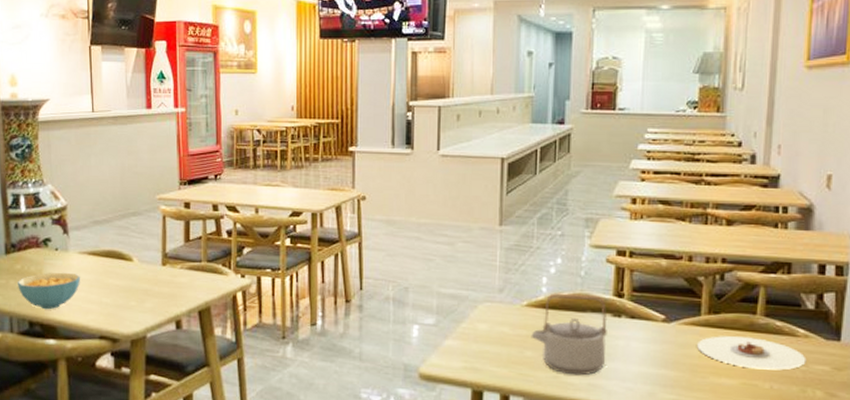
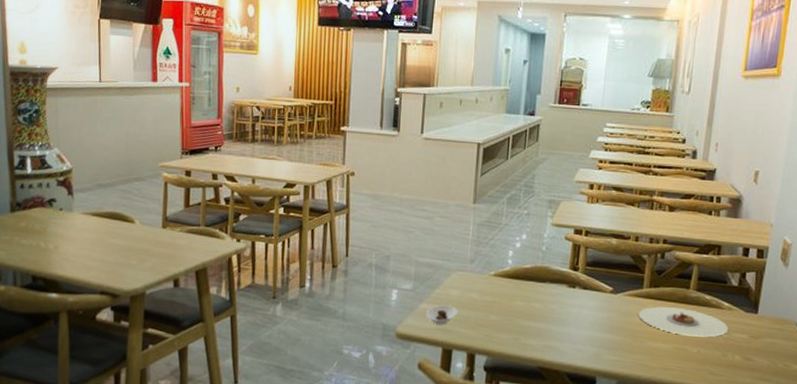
cereal bowl: present [18,272,81,310] -> none [22,231,84,266]
saucer: none [451,340,487,364] -> present [425,304,457,325]
teapot: present [531,293,608,376] -> none [496,265,564,338]

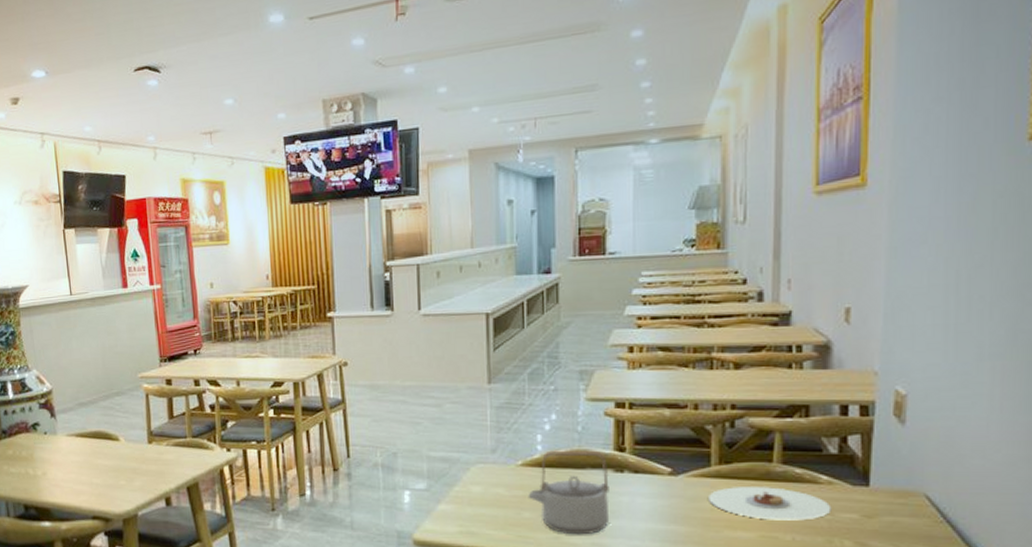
saucer: present [425,304,457,325] -> none [445,504,482,528]
teapot: none [496,265,564,338] -> present [528,450,610,535]

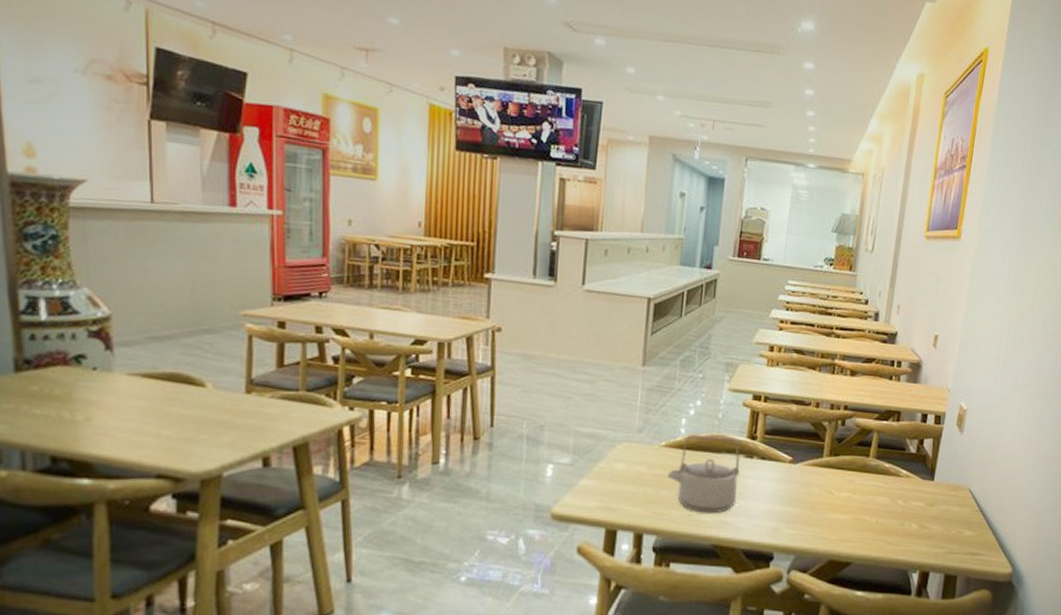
plate: present [709,487,832,521] -> none [818,476,907,507]

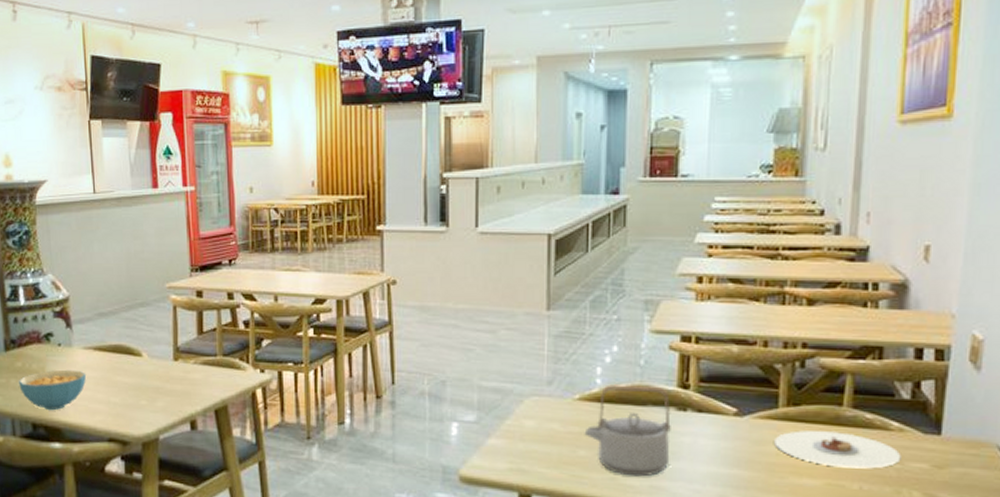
cereal bowl: none [34,397,131,443] -> present [19,369,87,411]
plate: none [818,476,907,507] -> present [774,430,901,469]

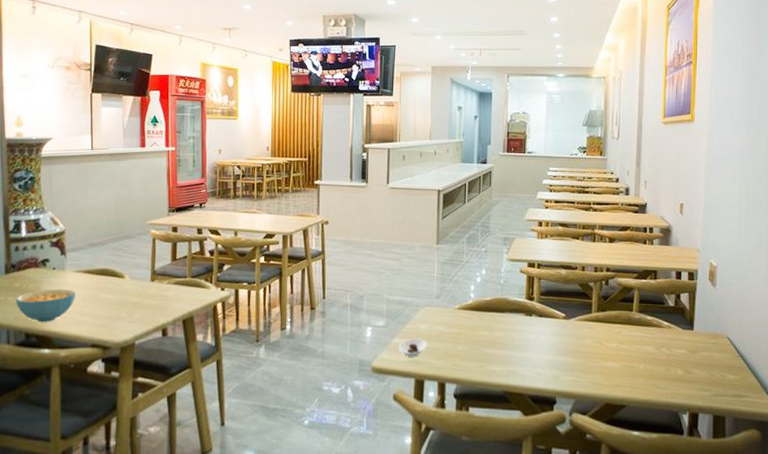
saucer: none [494,439,535,465] -> present [398,338,427,358]
teapot: present [584,384,671,477] -> none [462,298,522,364]
plate: present [774,430,901,469] -> none [590,329,670,355]

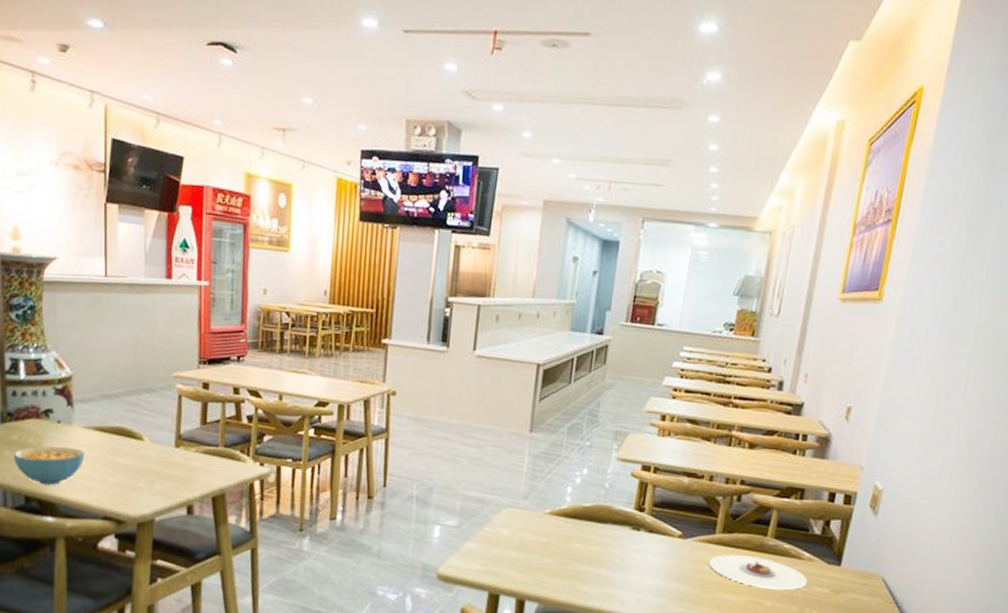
saucer: present [398,338,427,358] -> none [471,544,507,567]
plate: none [590,329,670,355] -> present [709,554,808,590]

